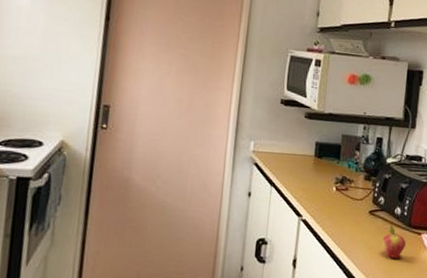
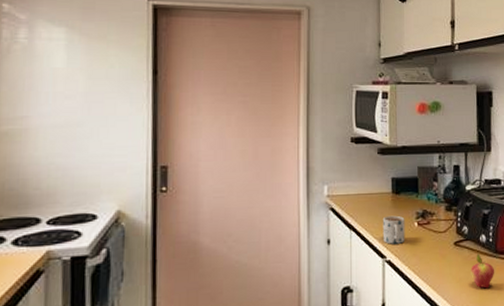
mug: none [301,177,324,205] -> present [382,215,405,244]

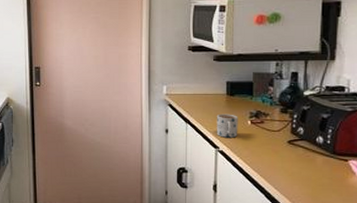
fruit: present [471,252,495,289] -> none [304,151,332,184]

